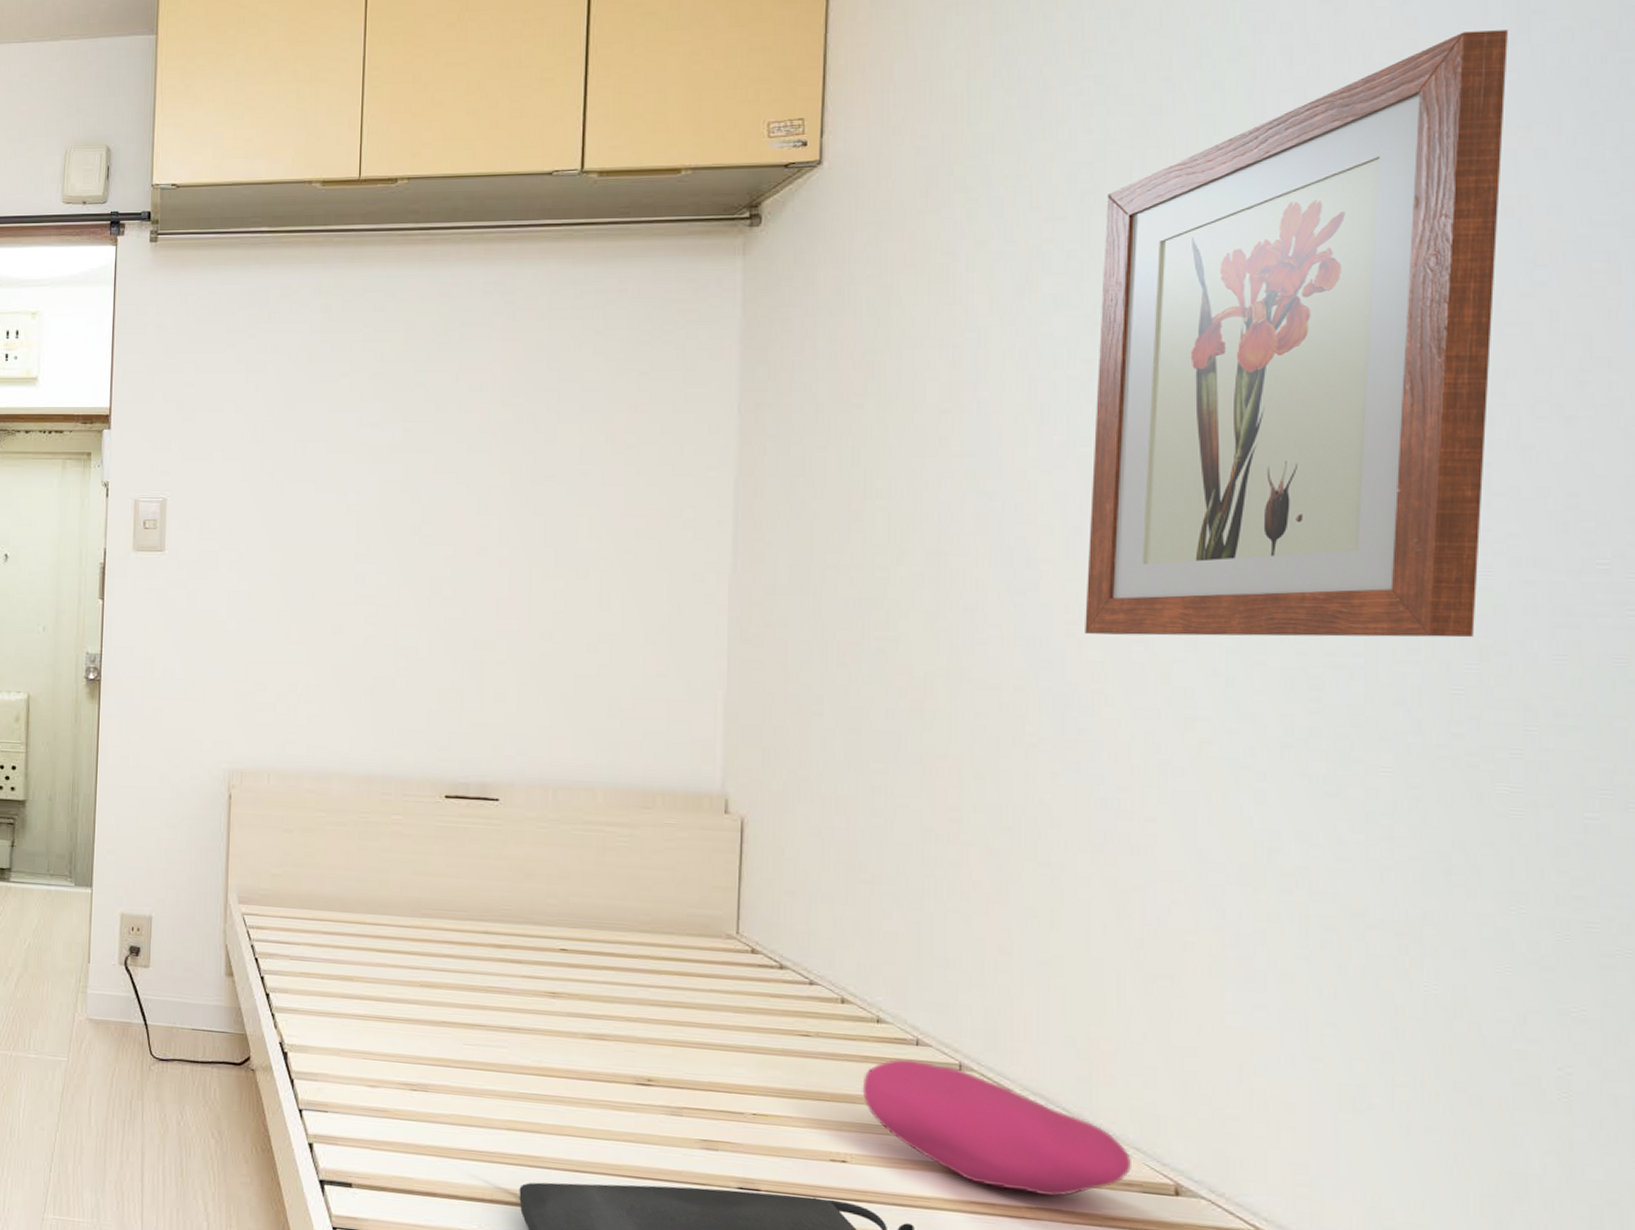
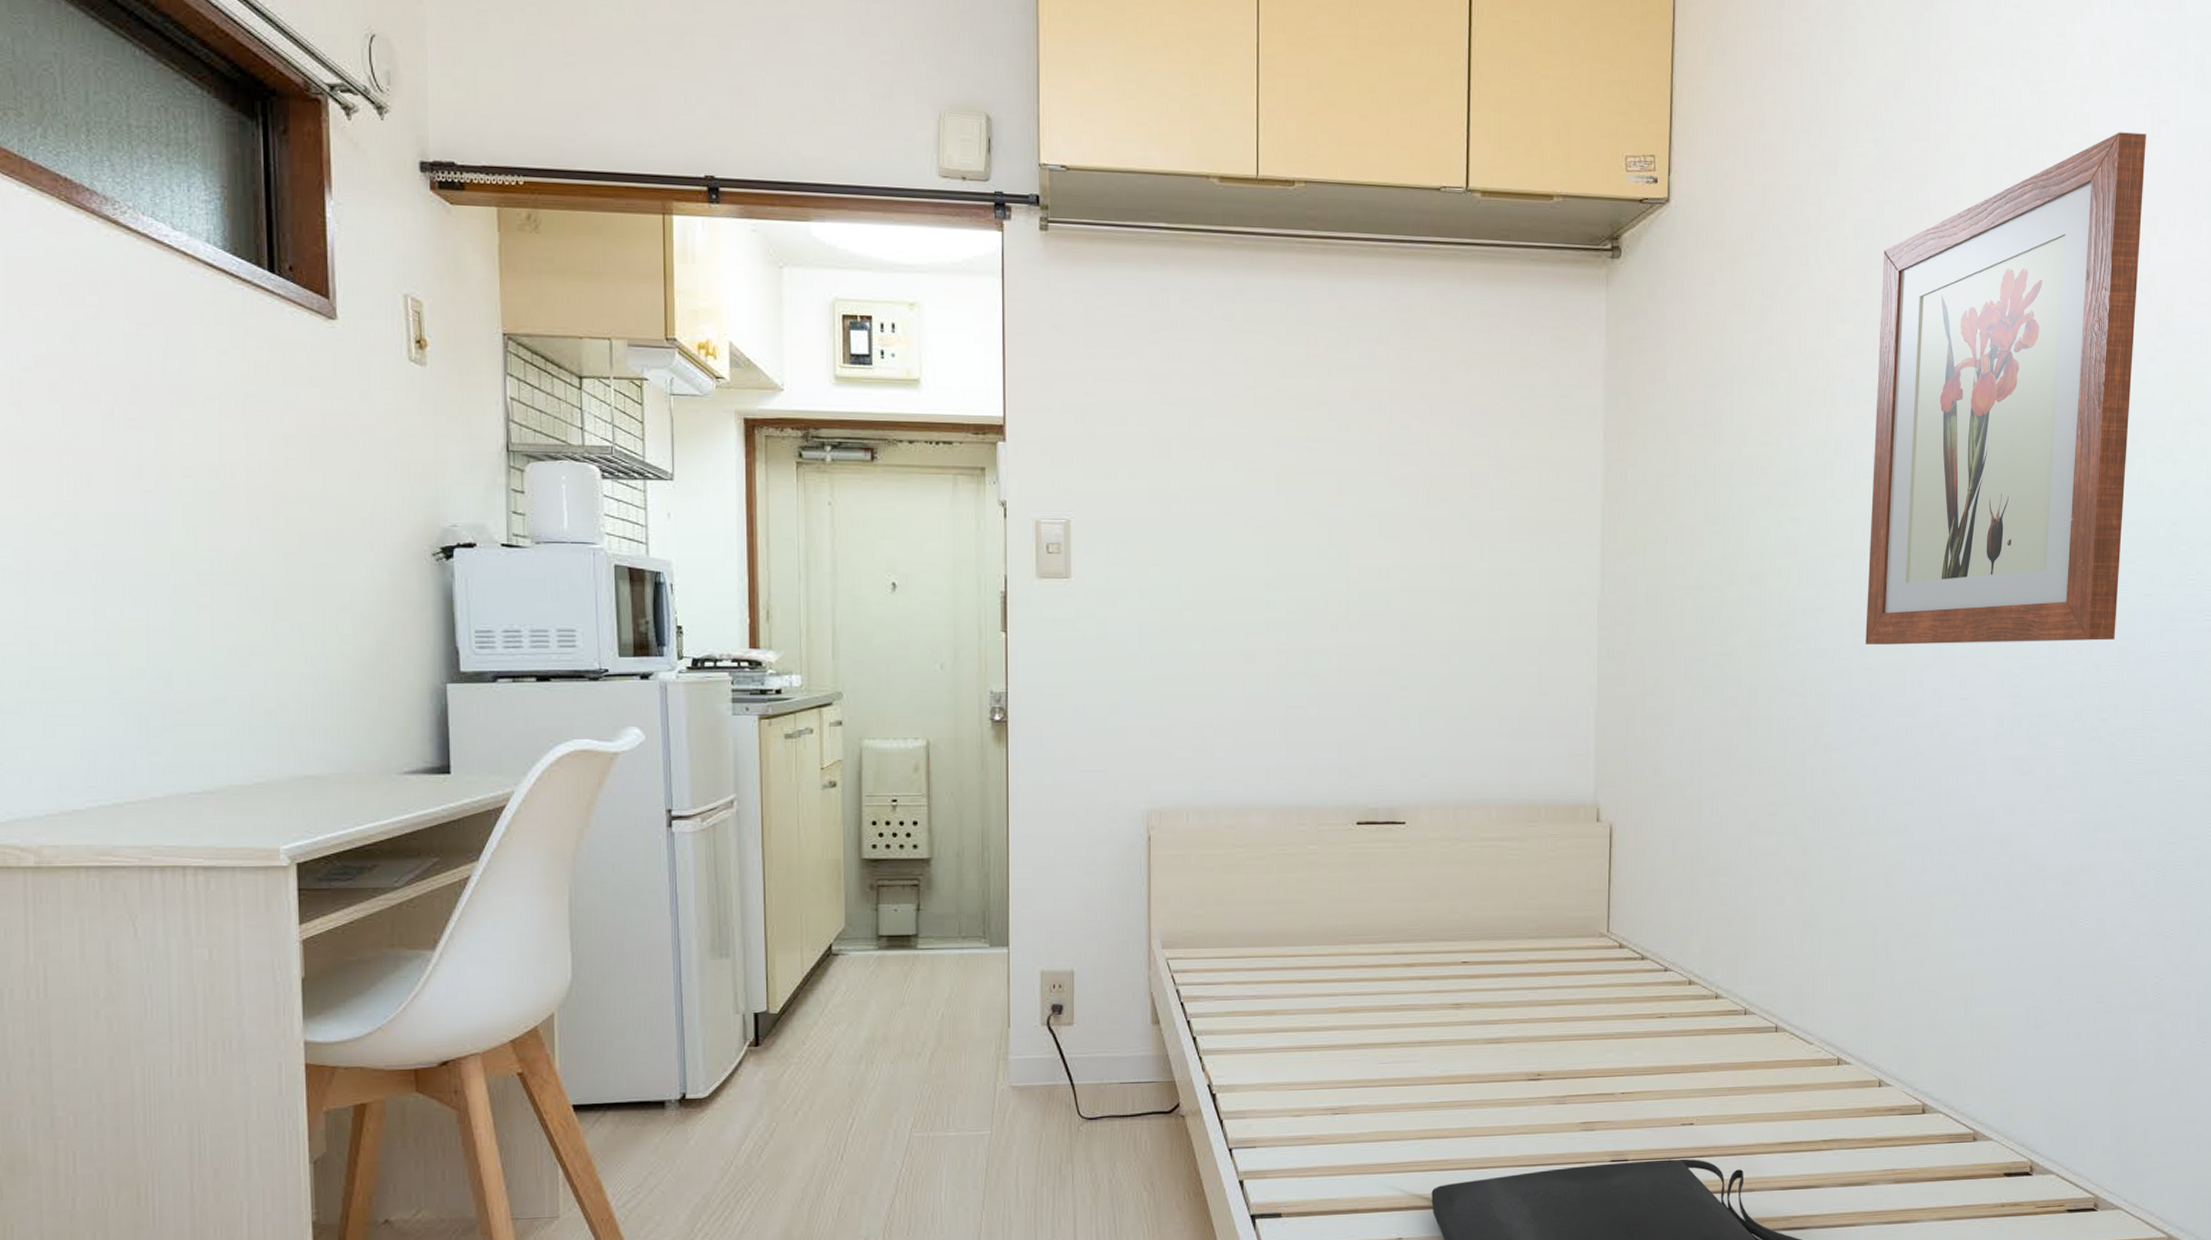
cushion: present [862,1059,1133,1197] -> none [1705,1029,1895,1129]

